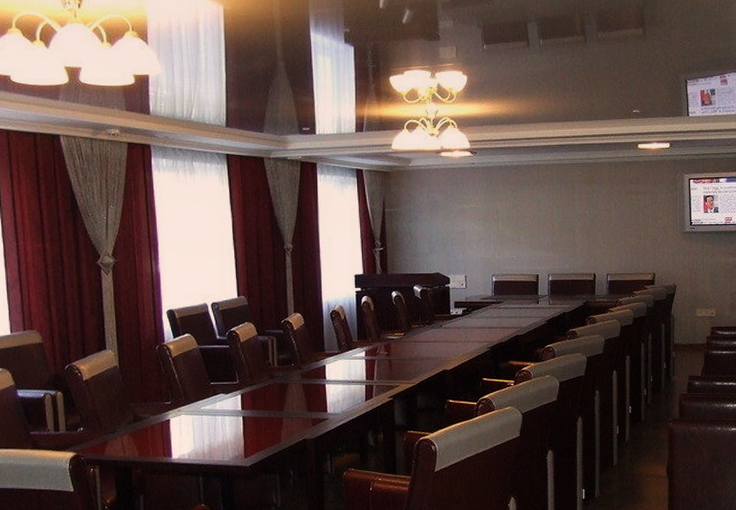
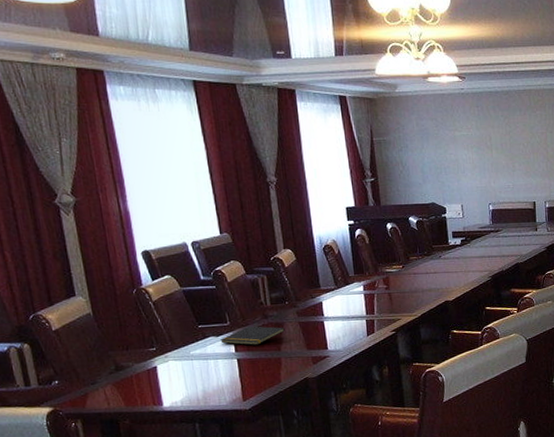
notepad: none [229,386,289,404] -> present [220,326,285,346]

